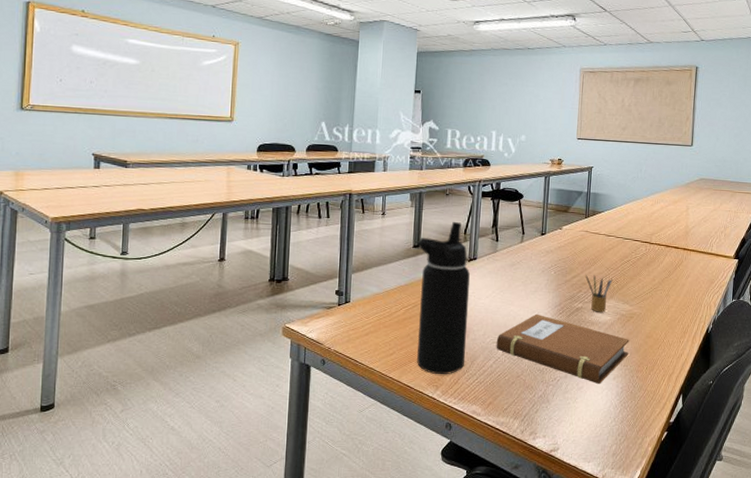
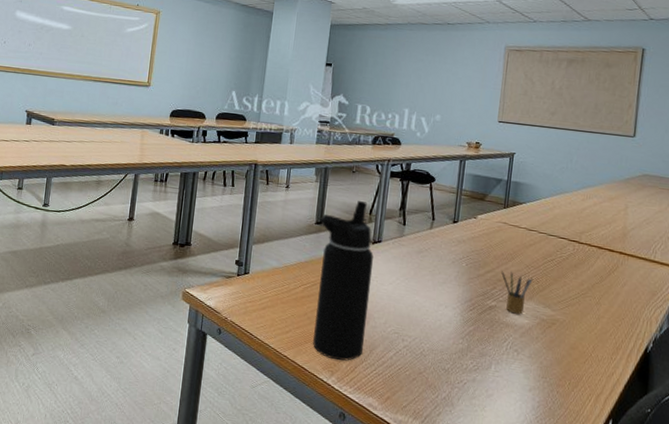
notebook: present [496,313,629,384] -> none [397,307,550,394]

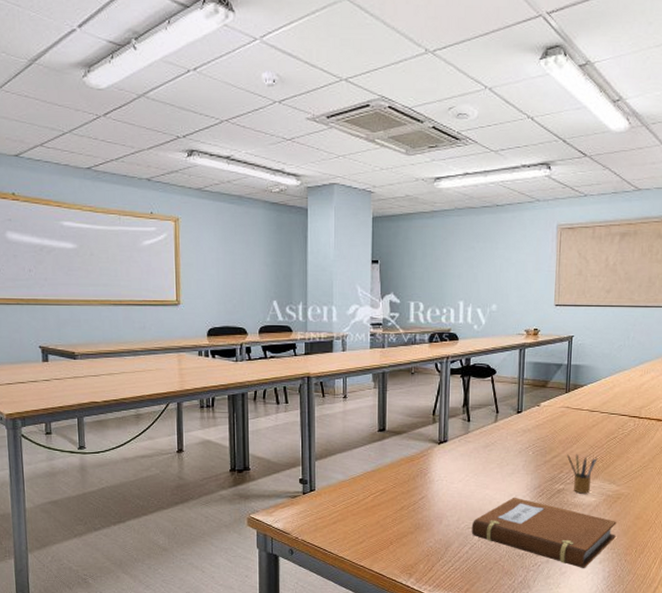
water bottle: present [313,200,374,361] -> none [383,402,441,563]
notebook: none [397,307,550,394] -> present [471,497,617,568]

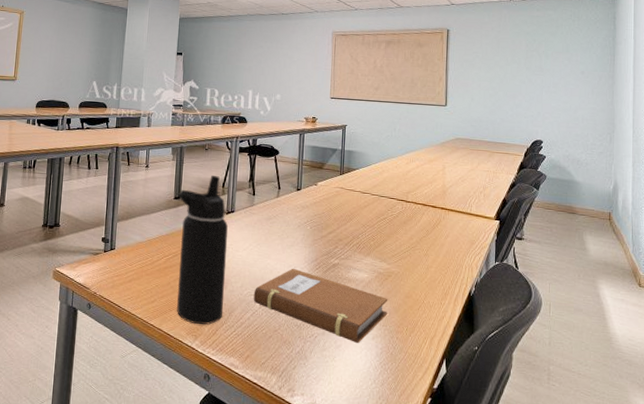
water bottle: none [383,402,441,563] -> present [177,175,228,325]
pencil box: present [567,454,598,494] -> none [342,231,369,270]

